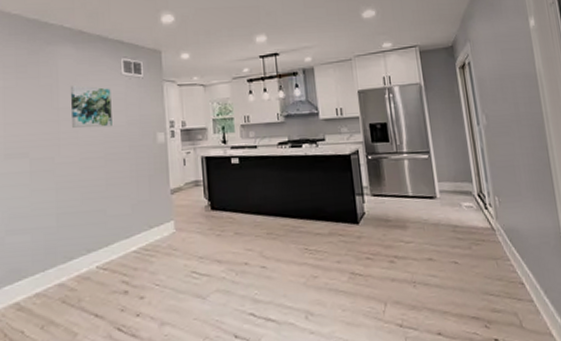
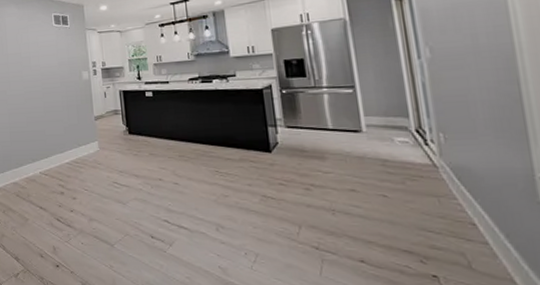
wall art: present [70,85,112,128] -> none [15,36,47,69]

